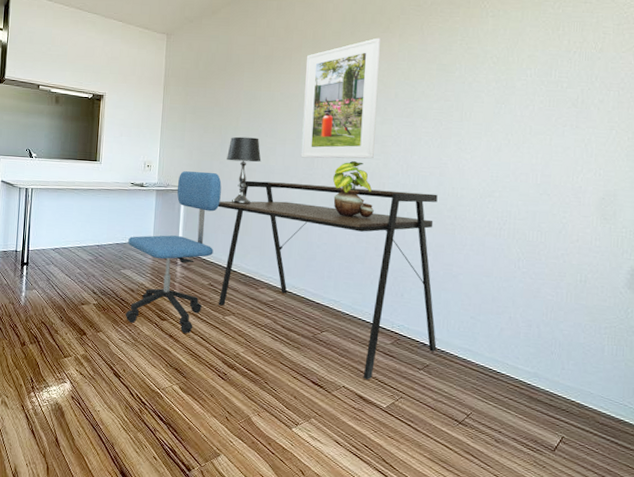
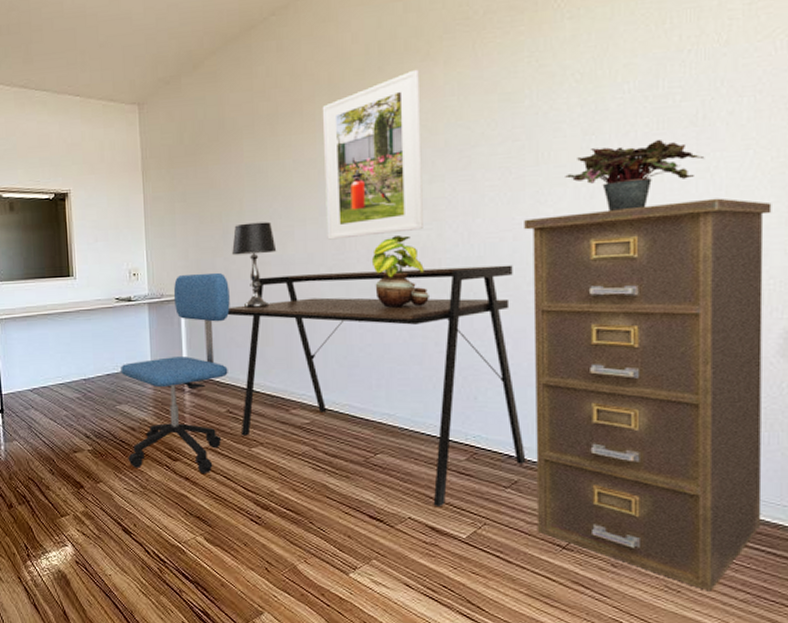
filing cabinet: none [441,161,627,469] -> present [524,198,772,591]
potted plant: none [481,113,582,164] -> present [565,139,705,211]

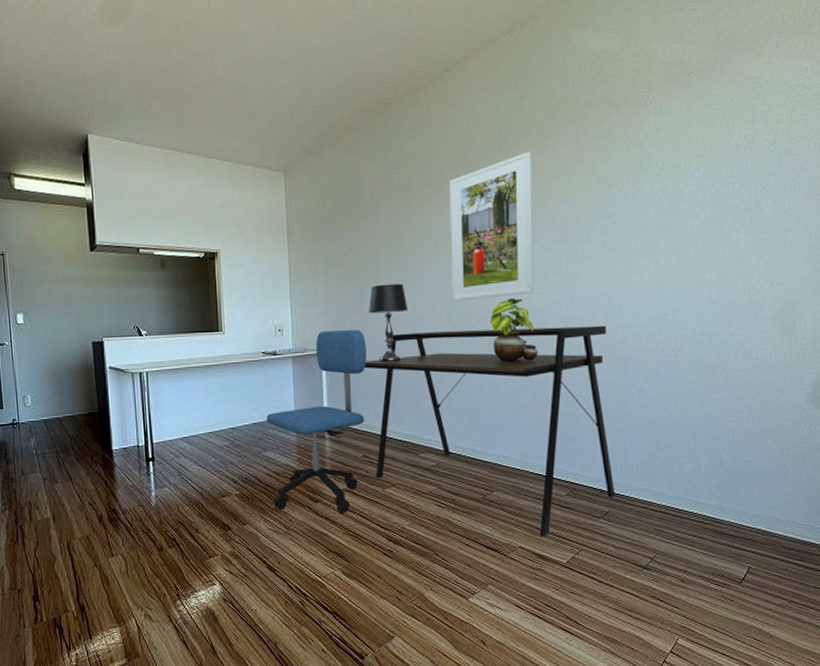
filing cabinet: present [524,198,772,591] -> none [616,271,806,599]
potted plant: present [565,139,705,211] -> none [649,220,757,281]

